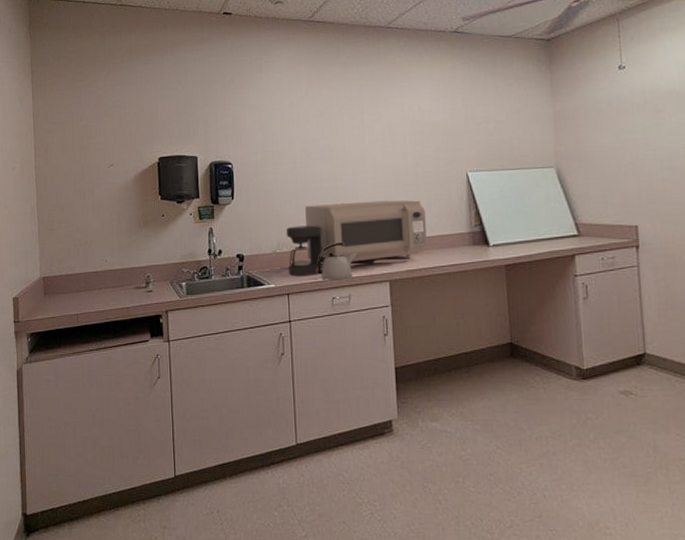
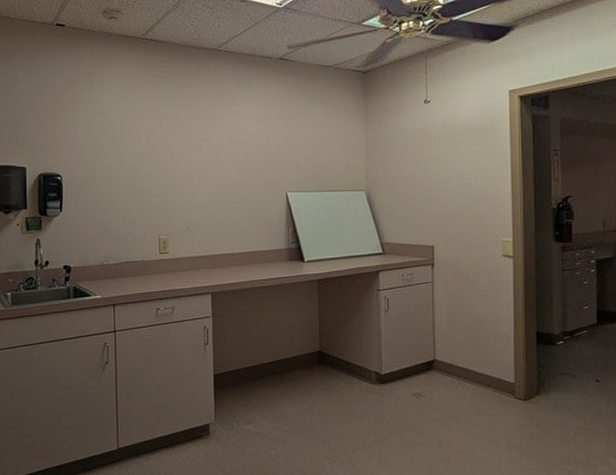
coffee maker: present [285,225,324,277] -> none [113,238,150,288]
microwave: present [305,200,427,262] -> none [133,216,247,275]
kettle: present [317,241,357,281] -> none [143,255,181,293]

